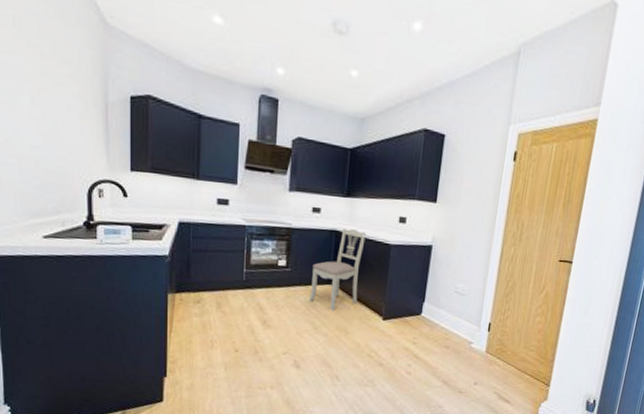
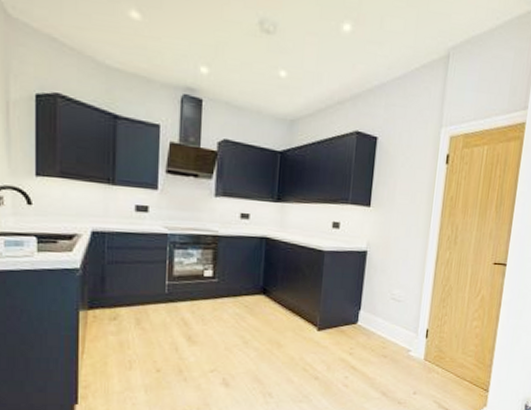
dining chair: present [309,228,366,311] -> none [238,235,298,324]

